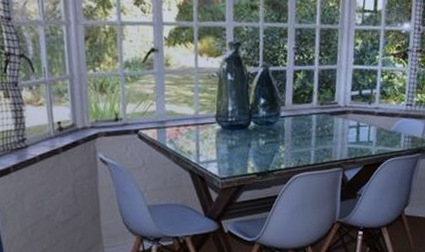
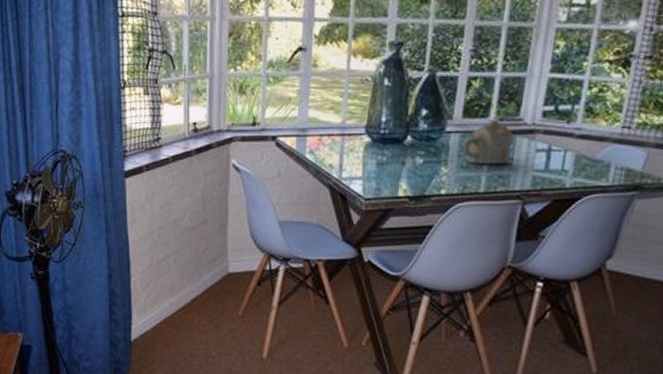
teapot: none [294,104,333,142] -> present [462,119,515,165]

